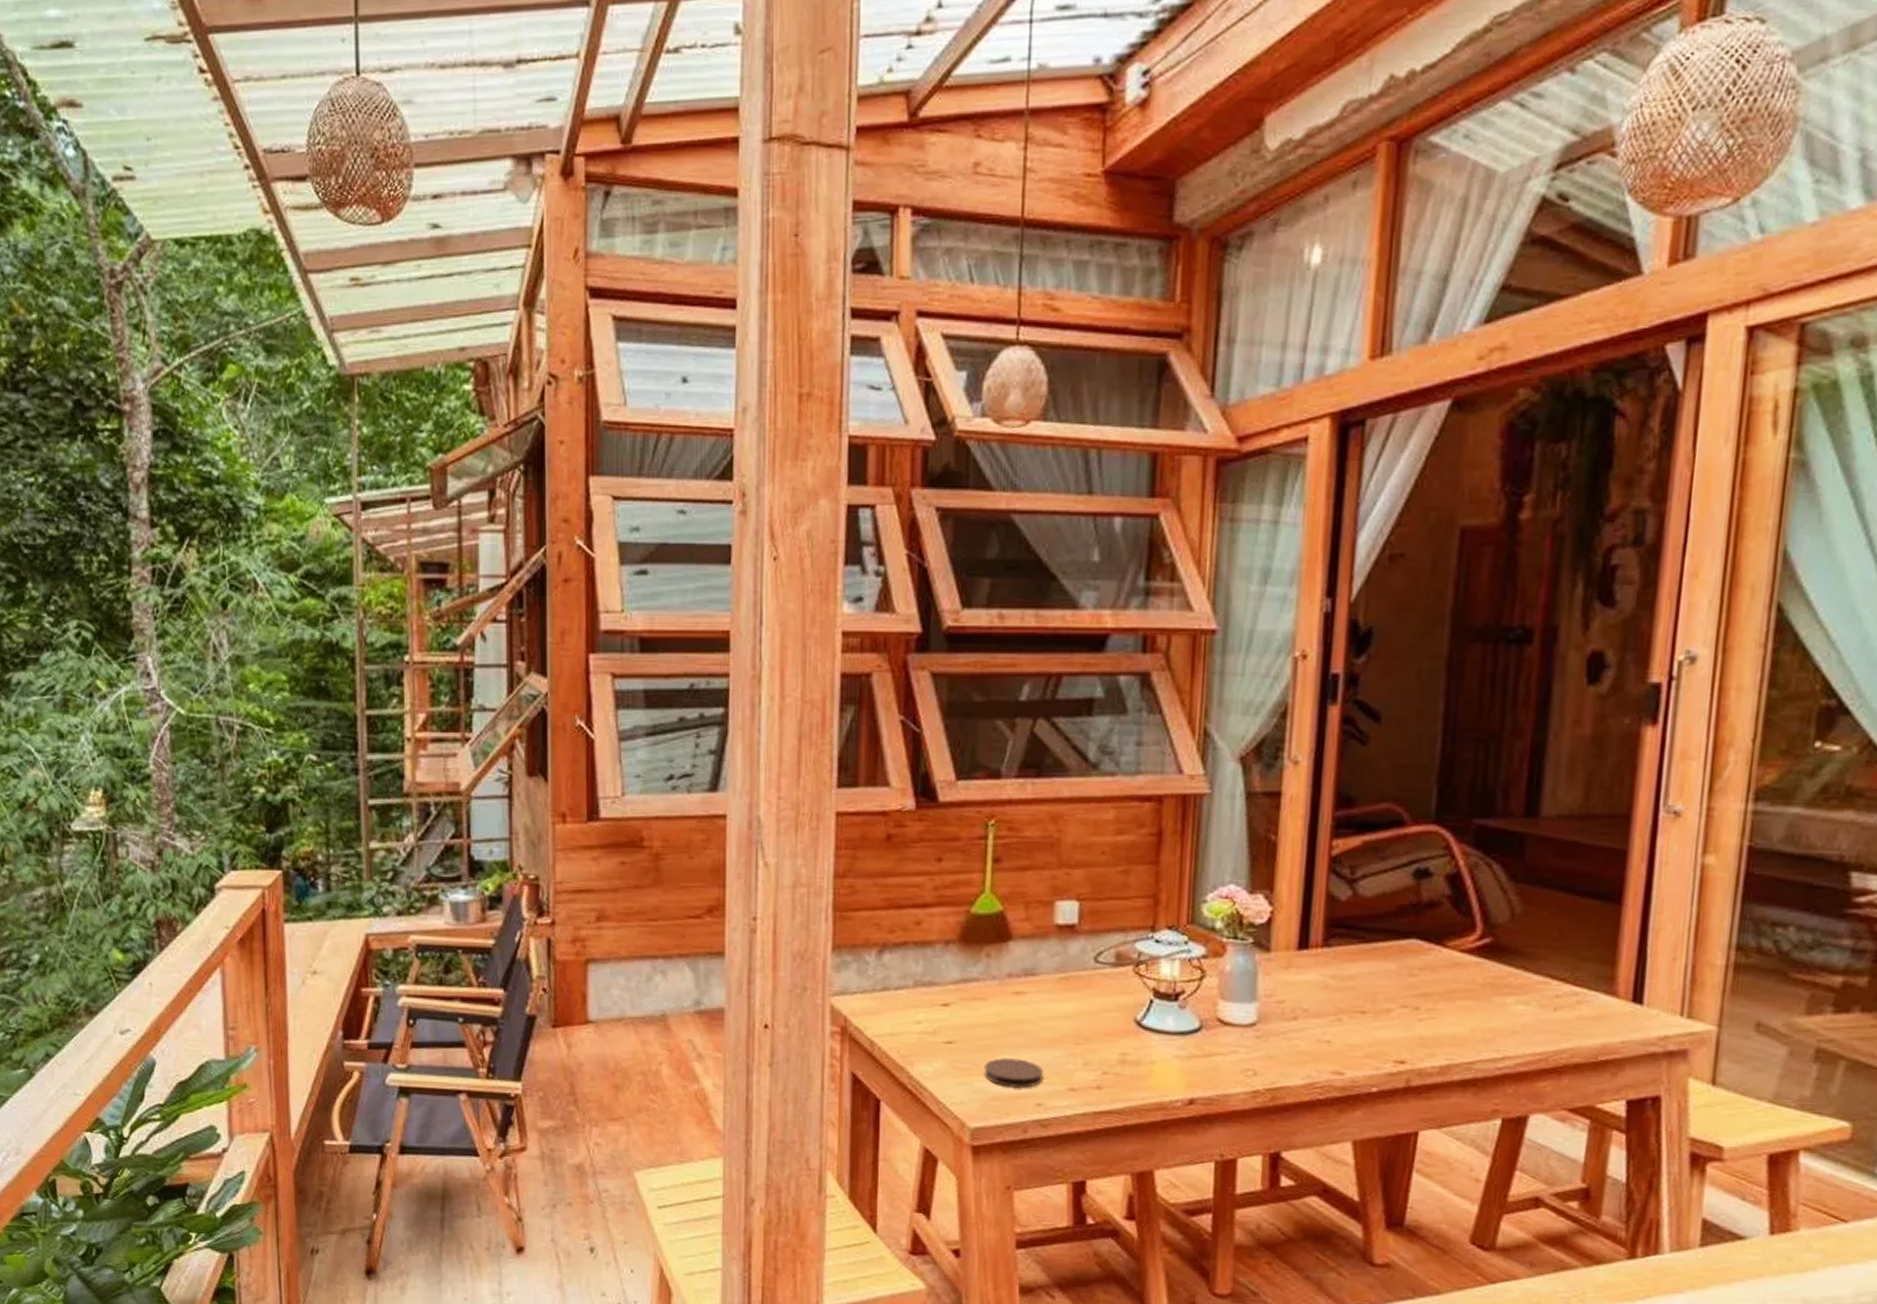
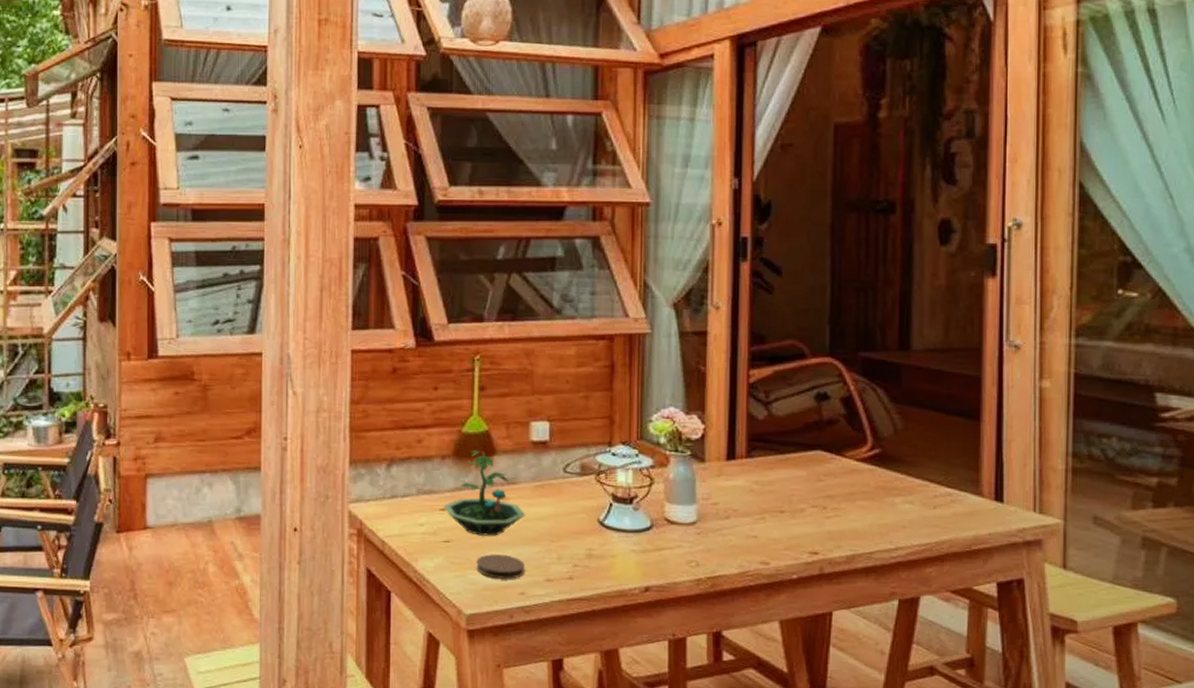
terrarium: none [945,934,1046,1037] -> present [443,450,525,536]

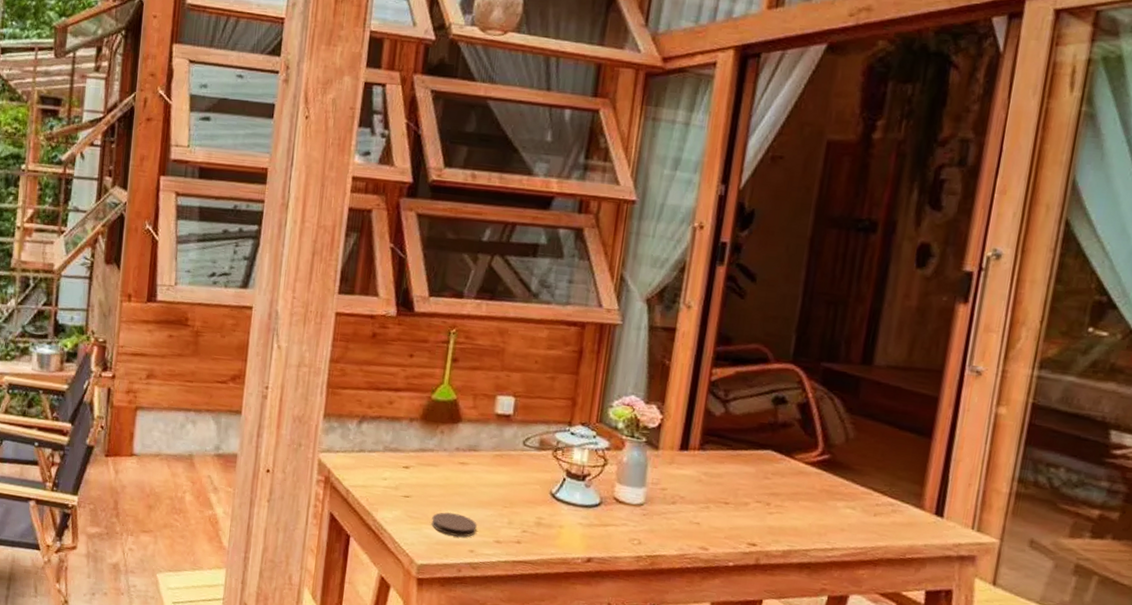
terrarium: present [443,450,525,536] -> none [407,416,483,497]

